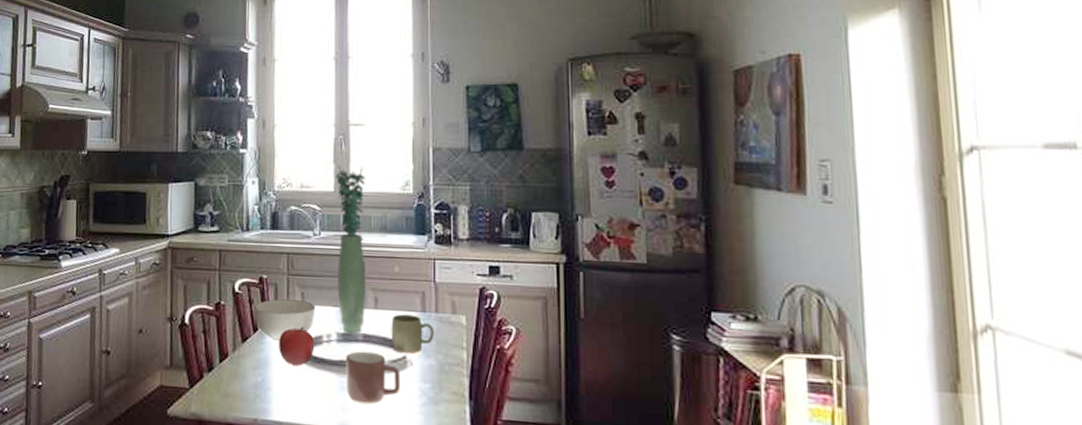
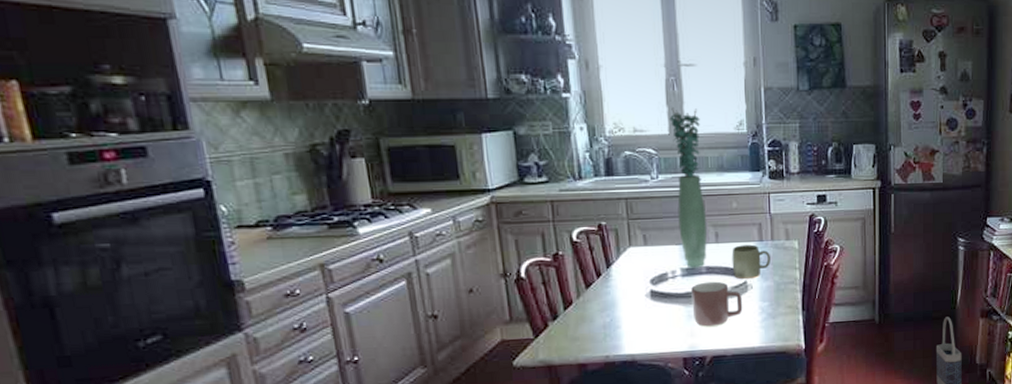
bowl: present [254,299,316,342] -> none [595,242,659,284]
fruit: present [279,326,315,365] -> none [624,266,661,303]

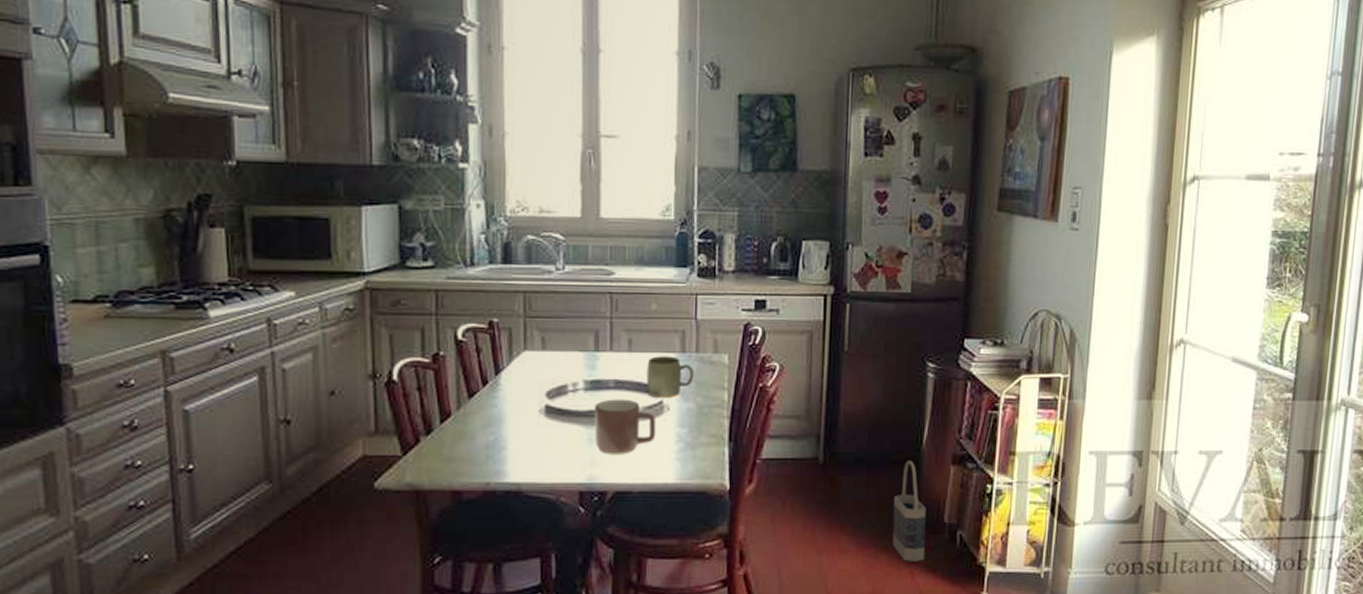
vase: present [669,107,708,268] -> none [582,185,620,381]

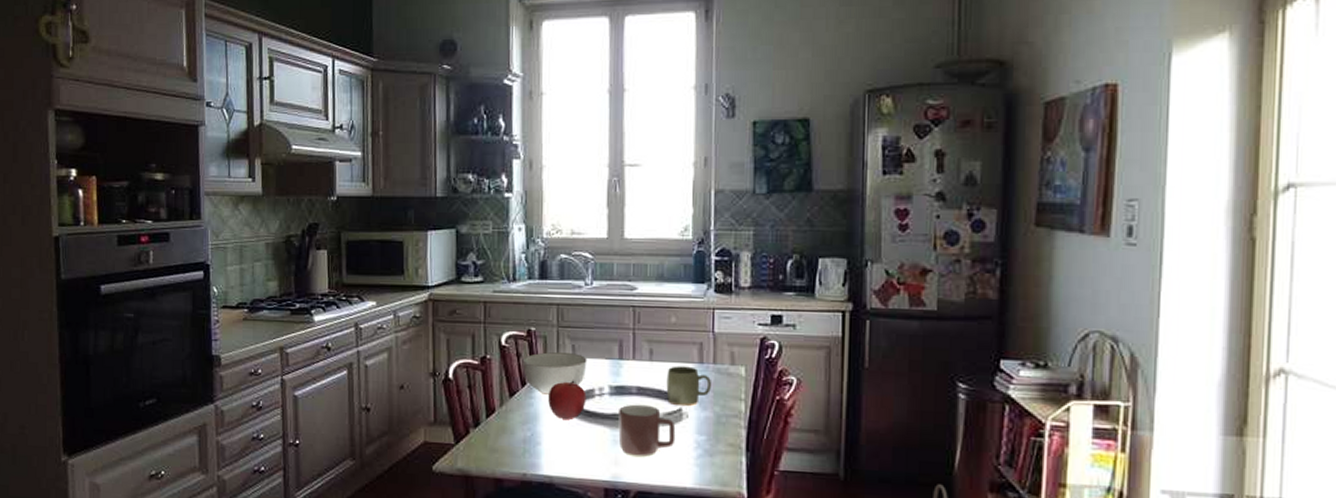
bowl: none [483,346,559,395] -> present [522,352,587,396]
fruit: none [515,376,559,419] -> present [548,380,587,419]

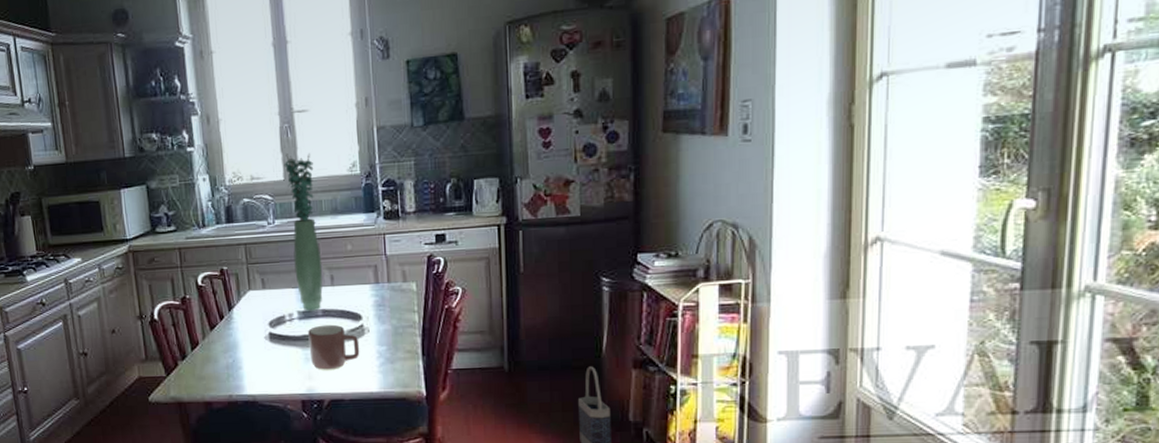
bowl: present [522,352,587,396] -> none [218,286,276,326]
fruit: present [548,380,587,419] -> none [244,309,279,345]
vase: none [608,210,642,387] -> present [284,153,323,311]
mug: present [666,366,711,407] -> none [347,287,387,323]

